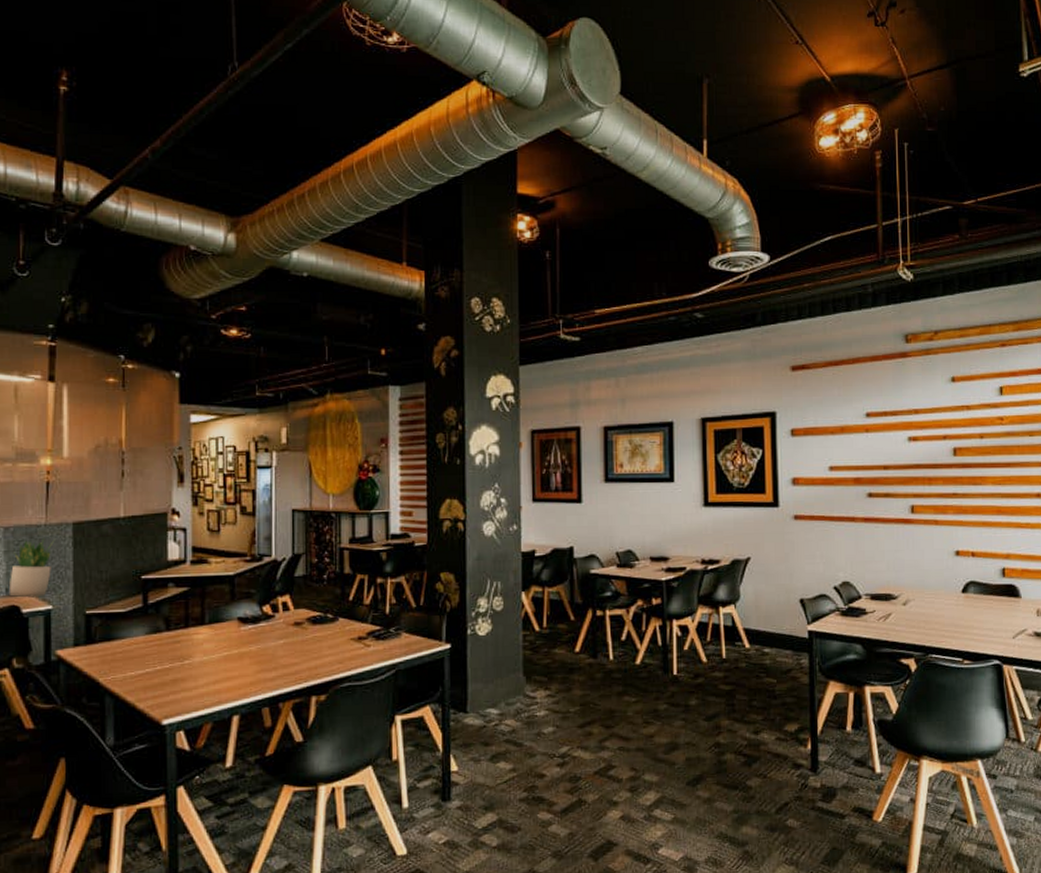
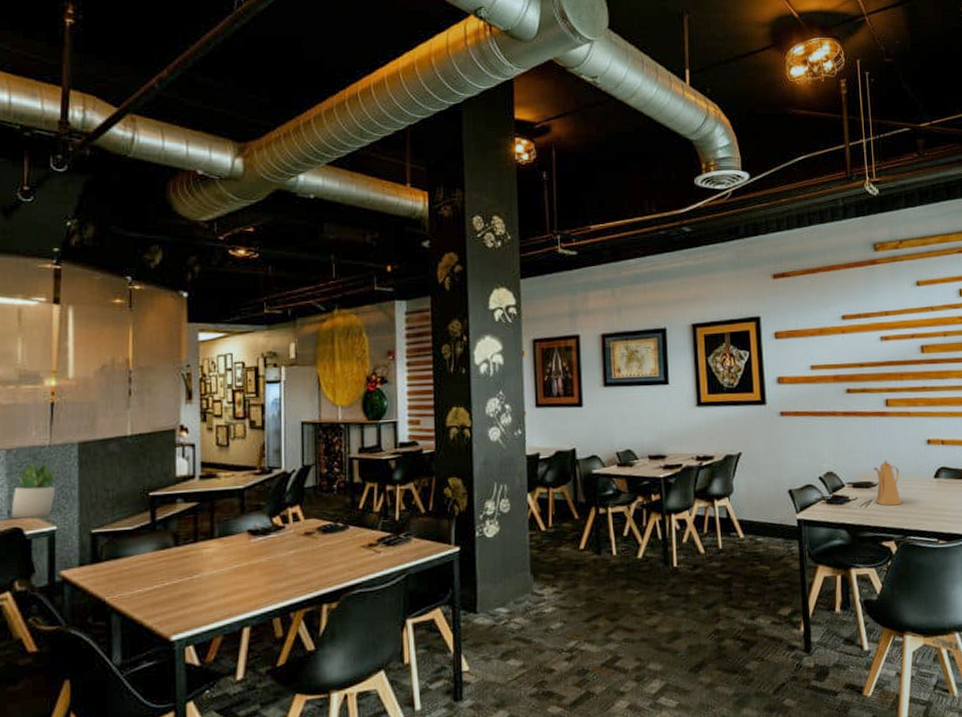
coffee pot: none [894,571,924,621] -> present [873,460,902,506]

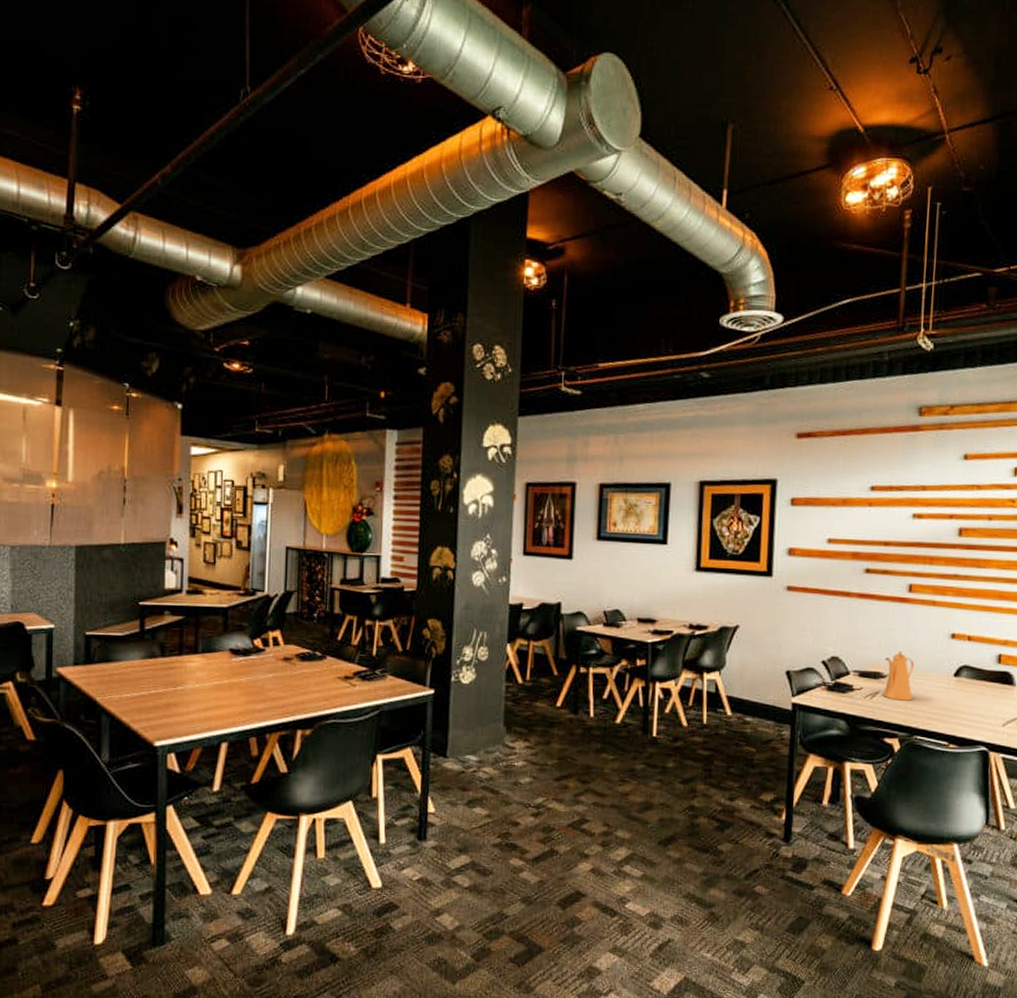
planter: present [11,459,58,519] -> none [14,559,57,615]

